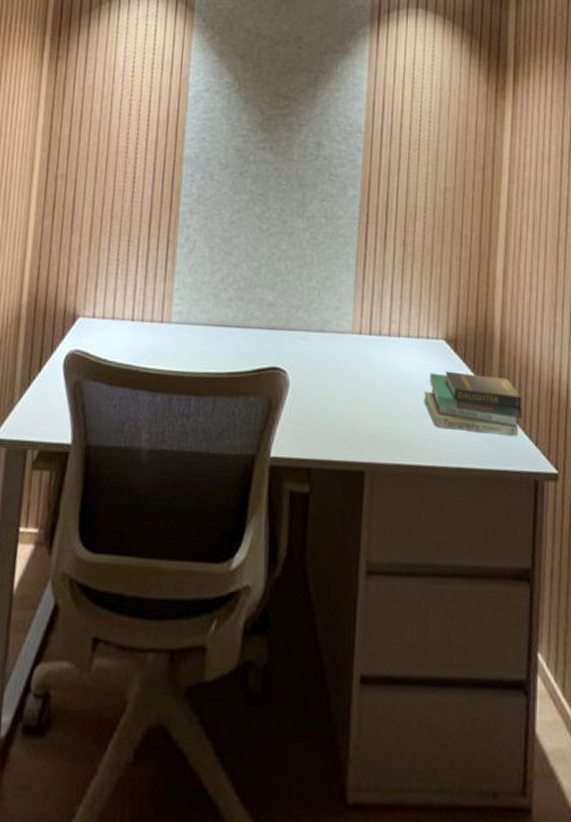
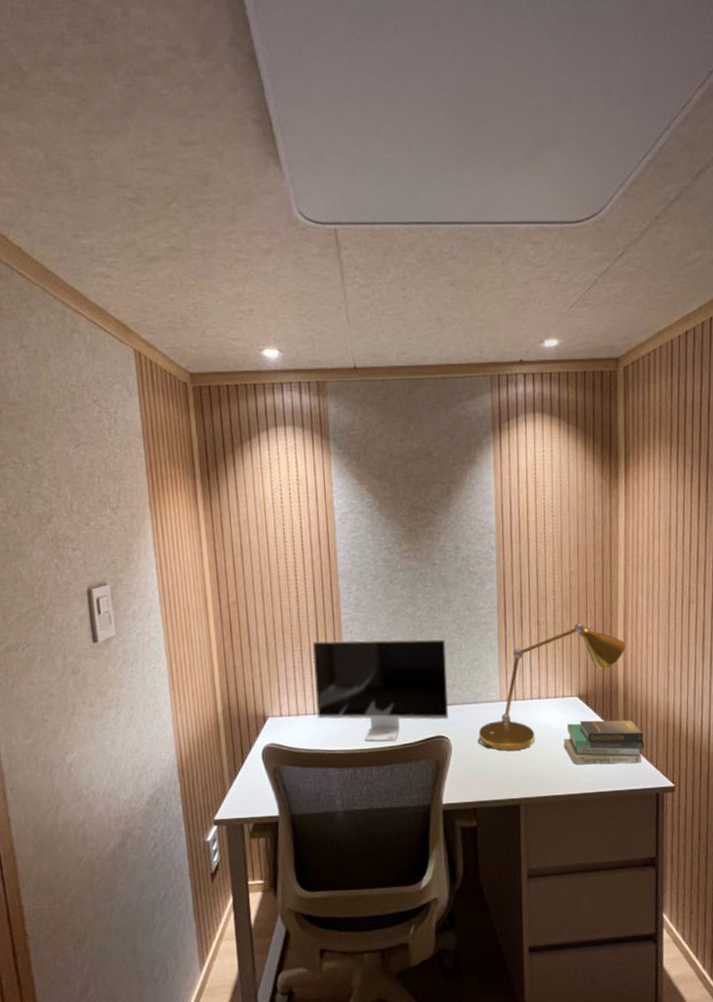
monitor: none [135,233,295,367] -> present [313,639,449,742]
desk lamp: none [321,249,505,399] -> present [478,622,626,751]

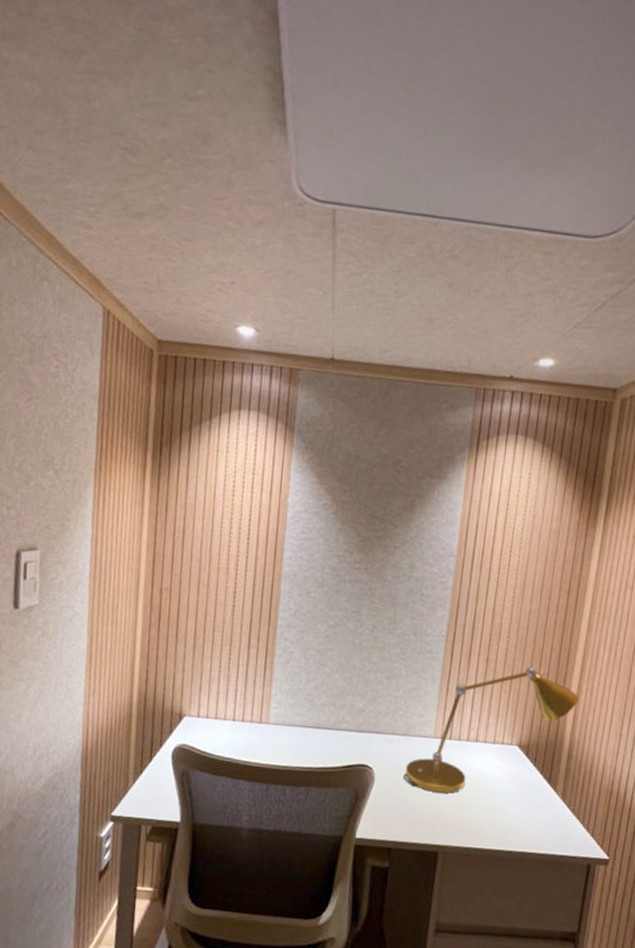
monitor: present [313,639,449,742] -> none [236,643,385,762]
books: present [563,720,645,765] -> none [495,772,584,829]

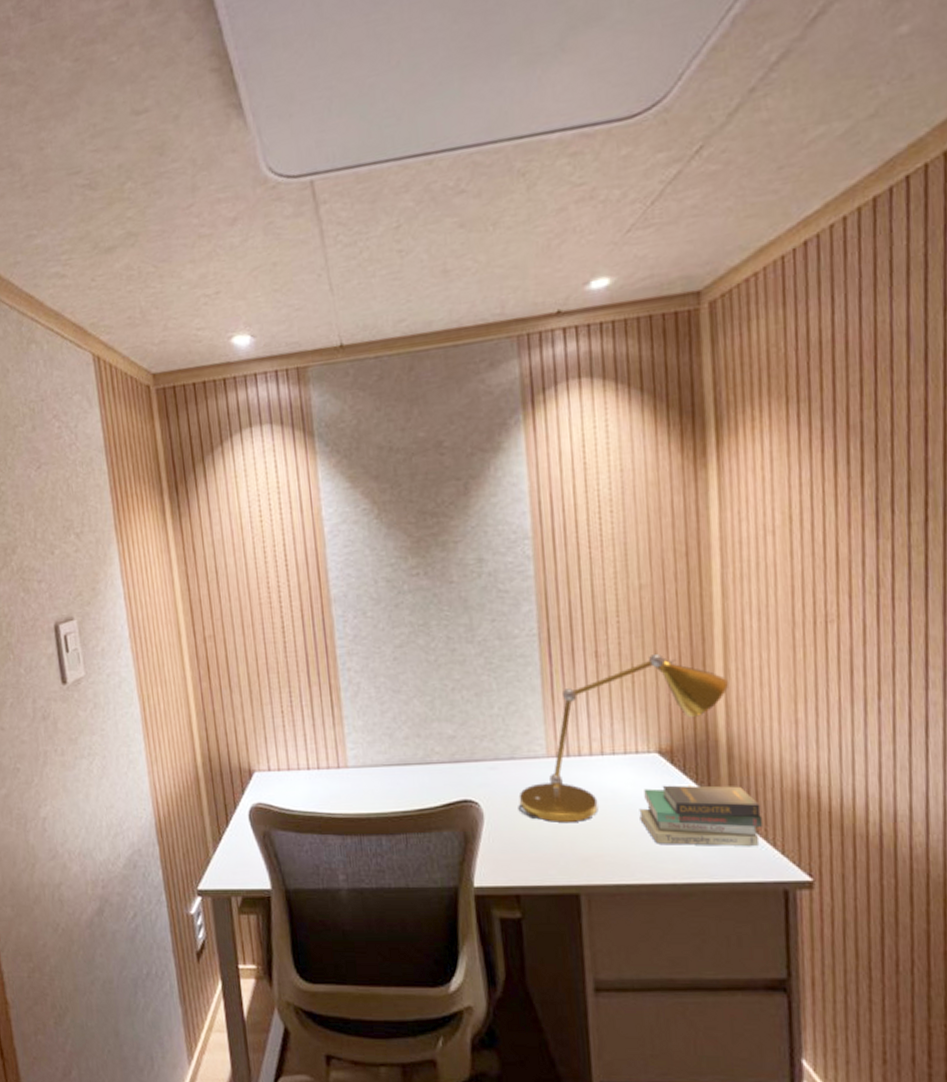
books: none [495,772,584,829] -> present [639,785,764,847]

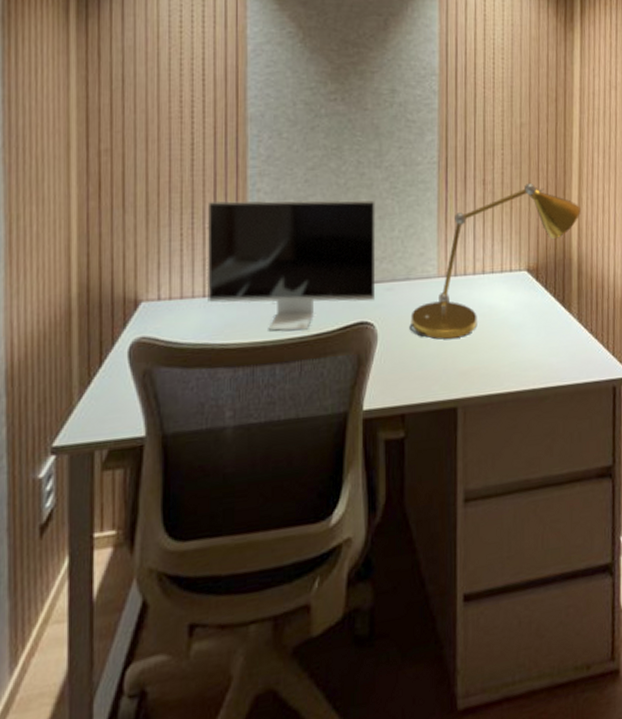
monitor: none [304,677,477,805] -> present [206,200,376,331]
books: present [639,785,764,847] -> none [510,298,601,354]

